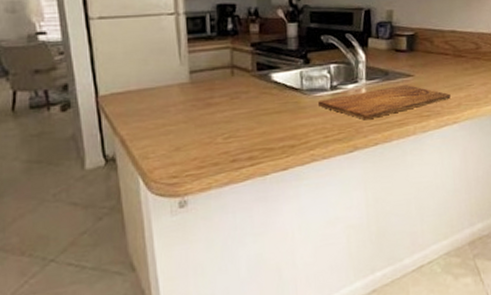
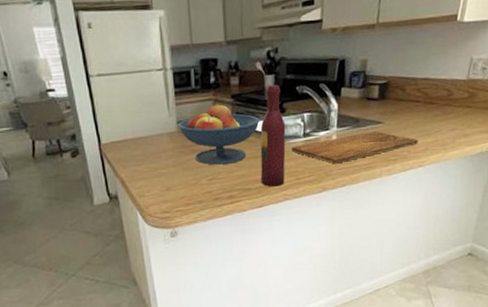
fruit bowl: none [191,53,283,121] -> present [178,104,260,165]
wine bottle: none [283,33,312,146] -> present [260,84,286,187]

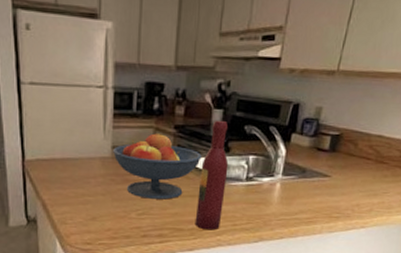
cutting board: present [292,131,418,164] -> none [232,184,364,214]

